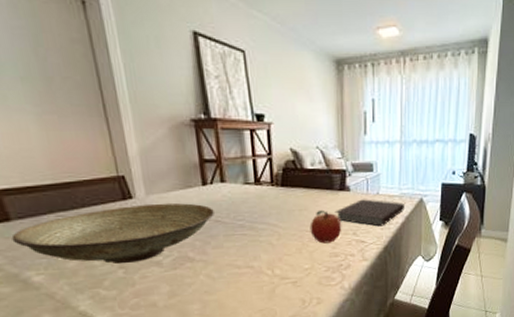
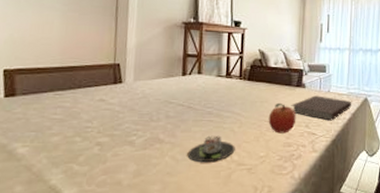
decorative bowl: present [11,203,216,264] -> none [11,88,189,142]
candle: none [223,250,276,279] -> present [187,135,235,162]

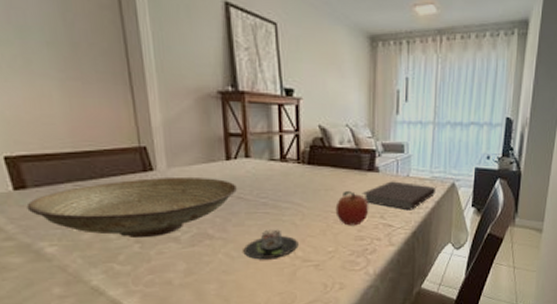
decorative bowl: none [11,88,189,142] -> present [26,176,238,239]

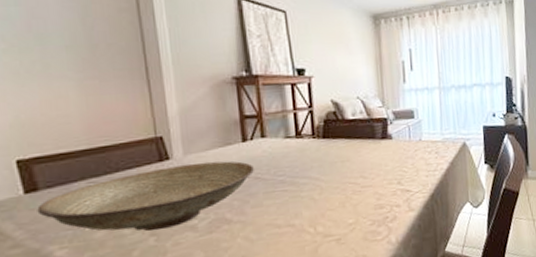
candle: present [243,229,298,259] -> none [262,206,319,240]
fruit: present [335,190,369,226] -> none [352,159,386,196]
notebook: present [362,181,437,211] -> none [377,146,449,174]

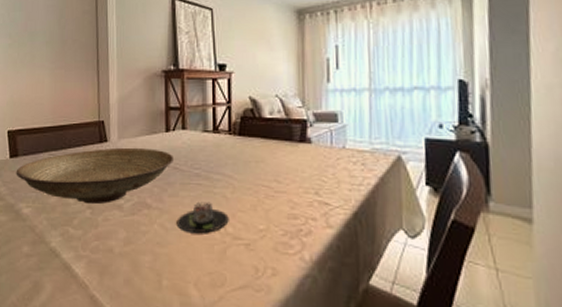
candle: none [262,206,319,240] -> present [176,202,229,233]

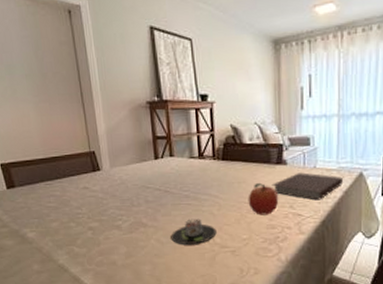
decorative bowl: present [16,147,175,205] -> none [15,174,165,226]
fruit: none [266,162,302,202] -> present [248,182,279,215]
notebook: none [294,153,379,187] -> present [272,172,344,201]

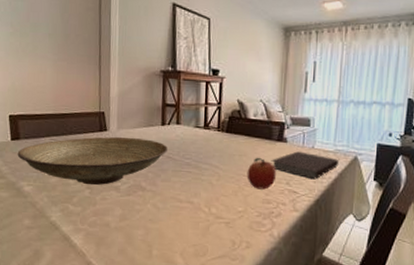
decorative bowl: none [15,174,165,226] -> present [17,137,169,186]
candle: present [171,218,217,244] -> none [167,186,213,212]

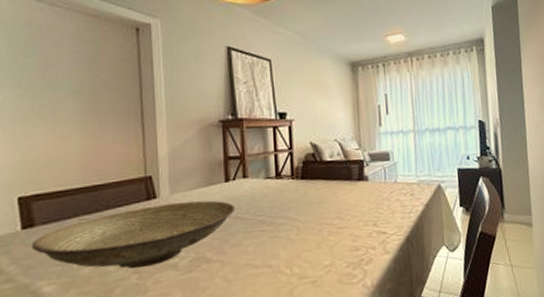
fruit: present [247,157,277,190] -> none [329,201,362,237]
notebook: present [271,151,340,180] -> none [354,188,424,216]

